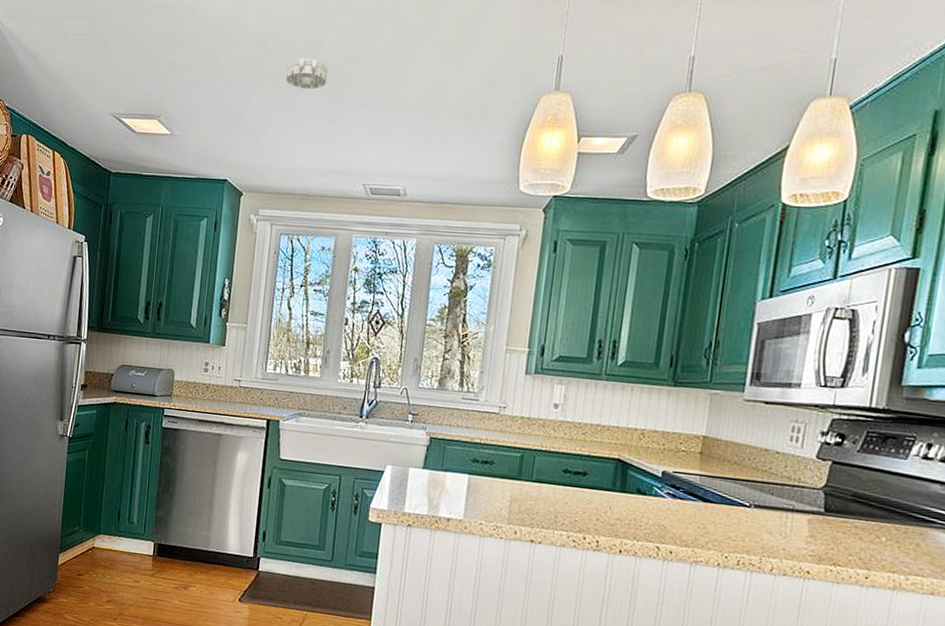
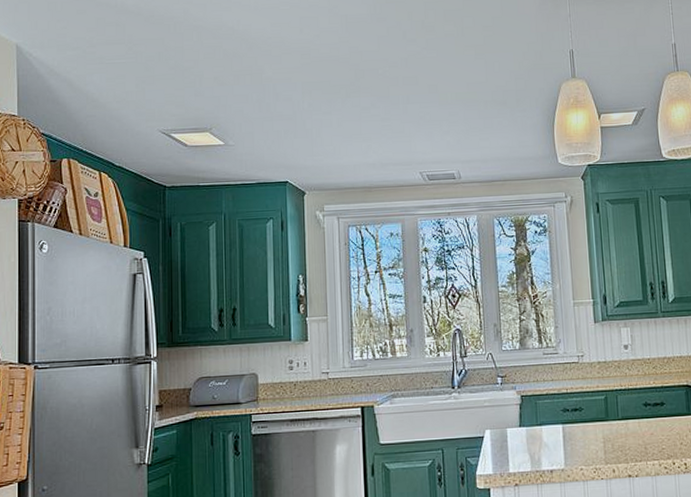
smoke detector: present [285,57,329,90] -> none [332,65,372,93]

